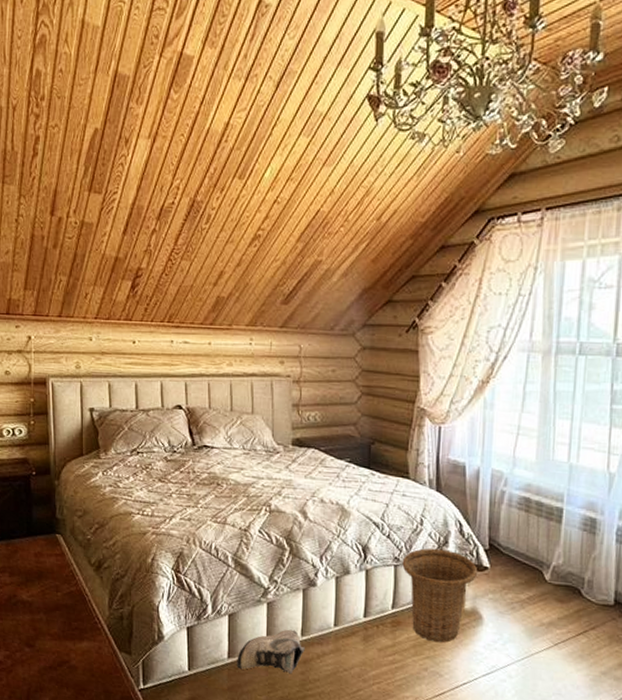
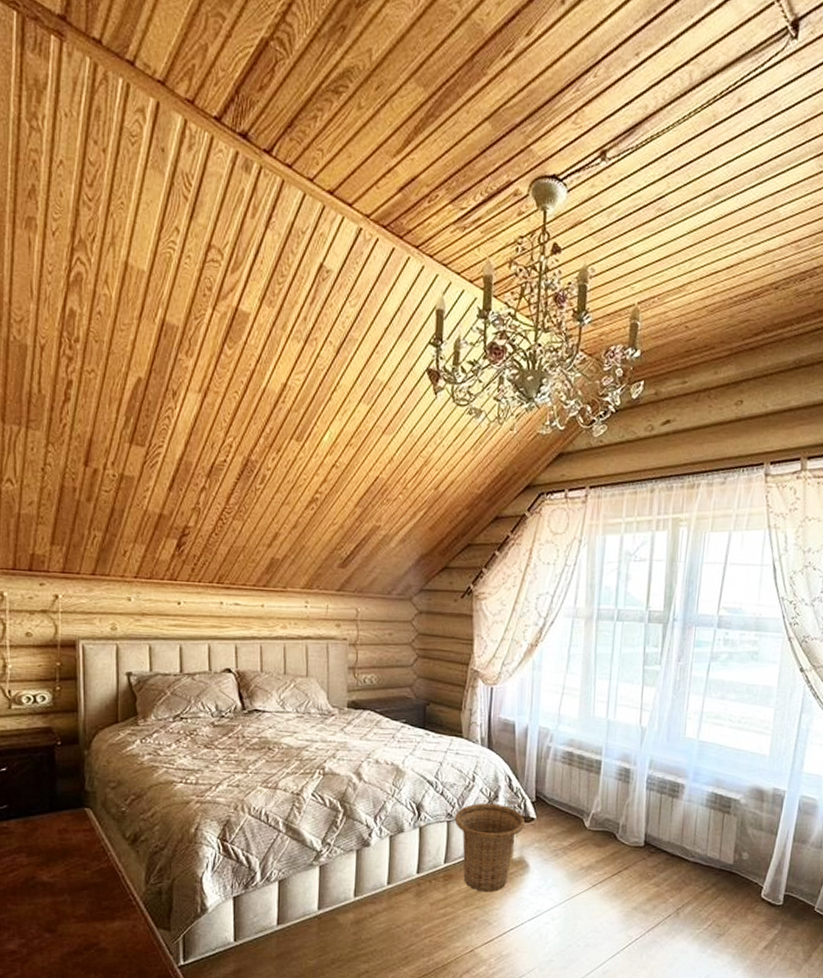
shoe: present [237,629,305,674] -> none [286,891,358,936]

